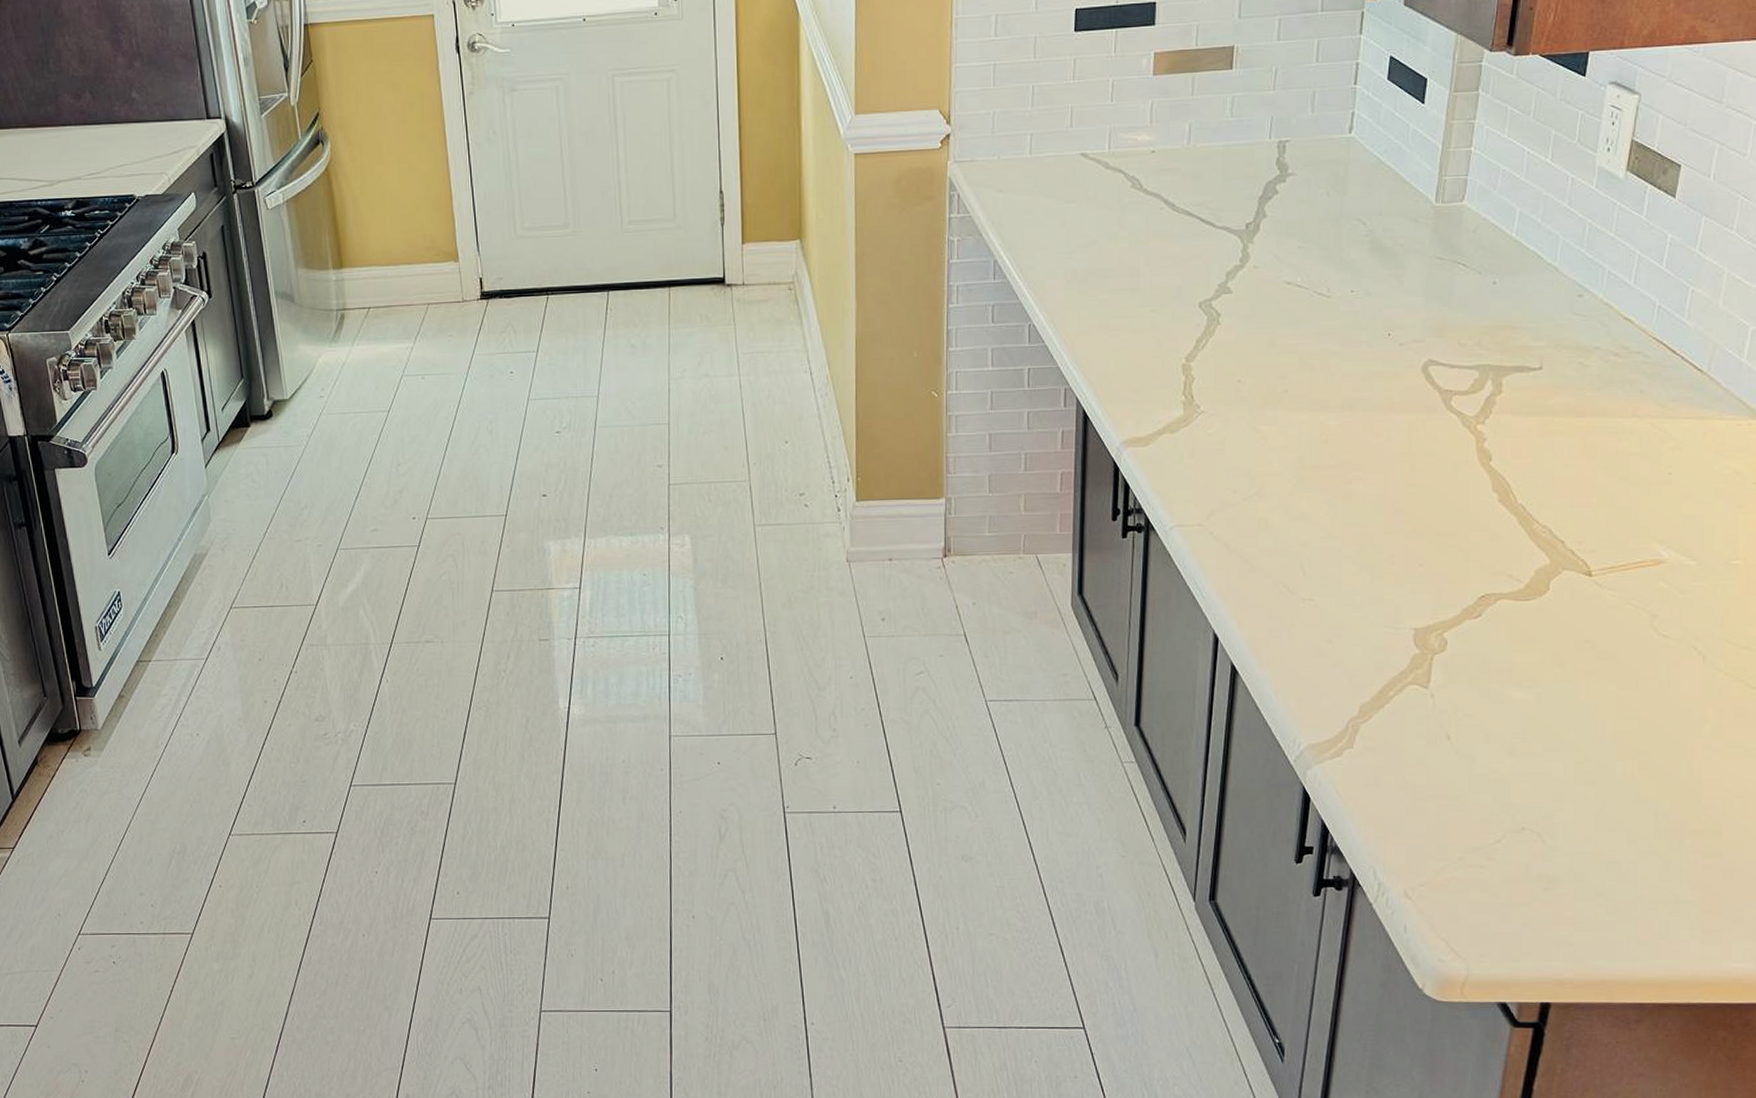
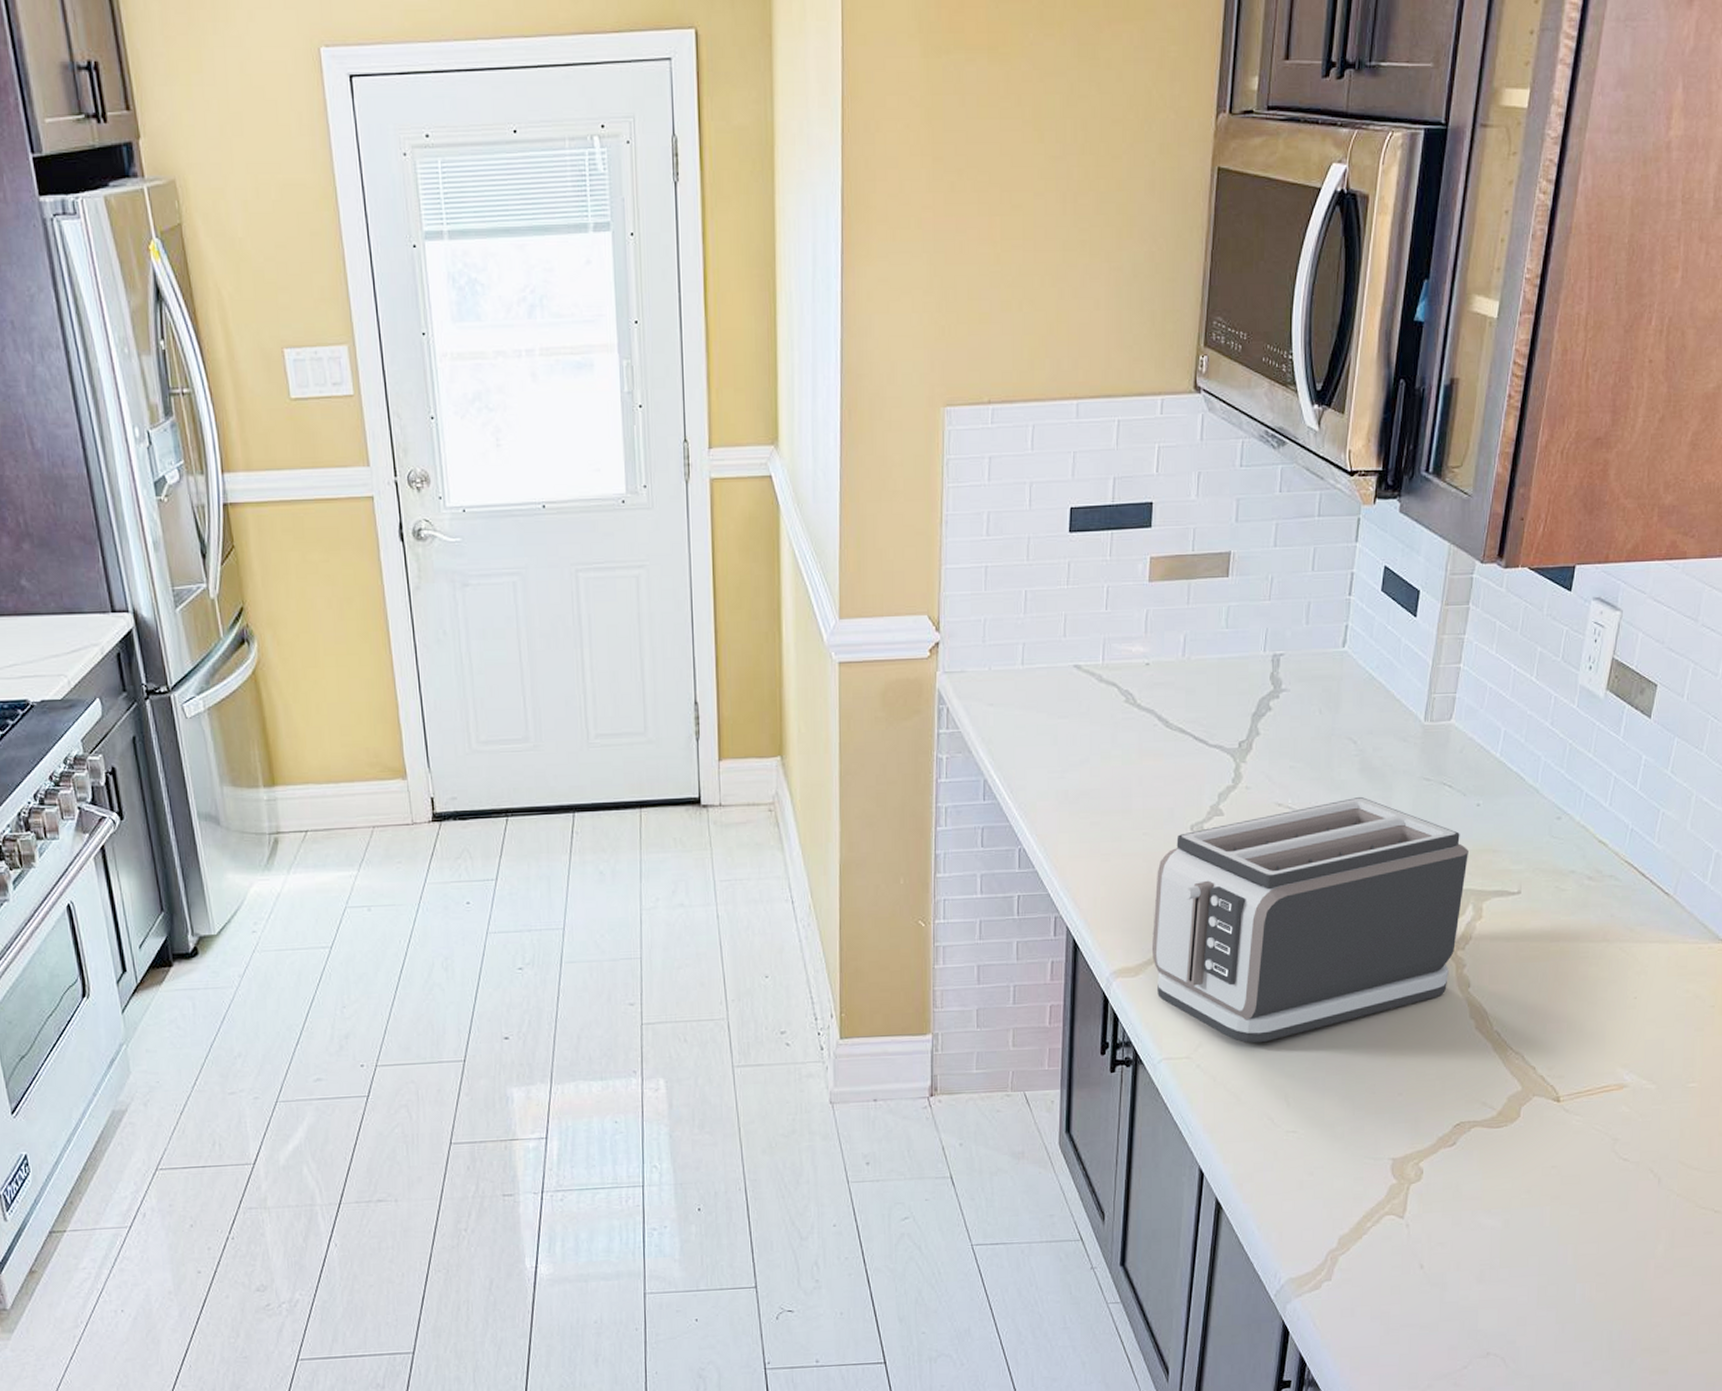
toaster: none [1162,276,1486,512] -> present [1152,797,1468,1043]

